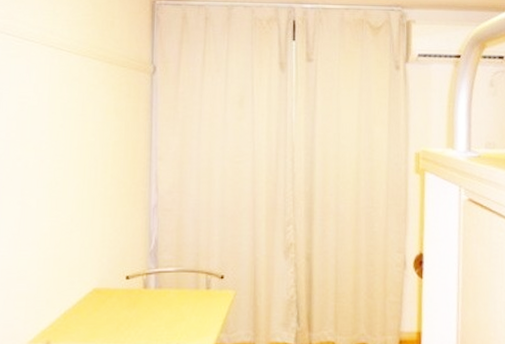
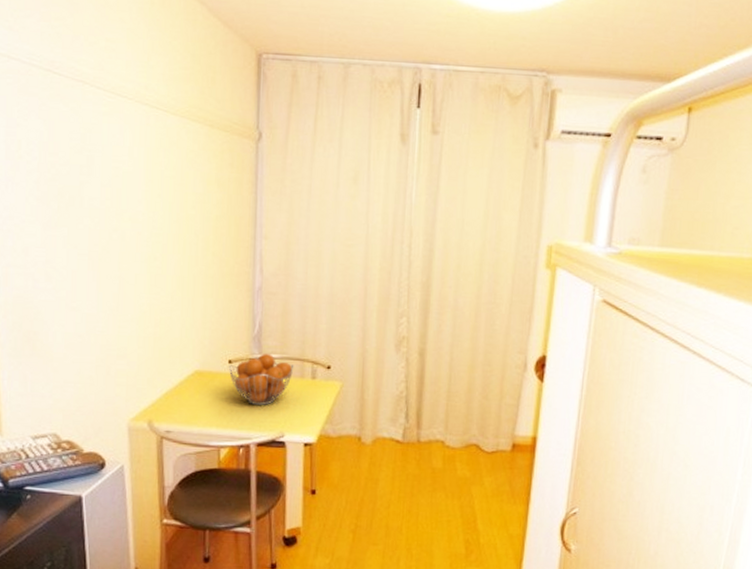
fruit basket: none [126,267,189,318] -> present [228,353,294,405]

